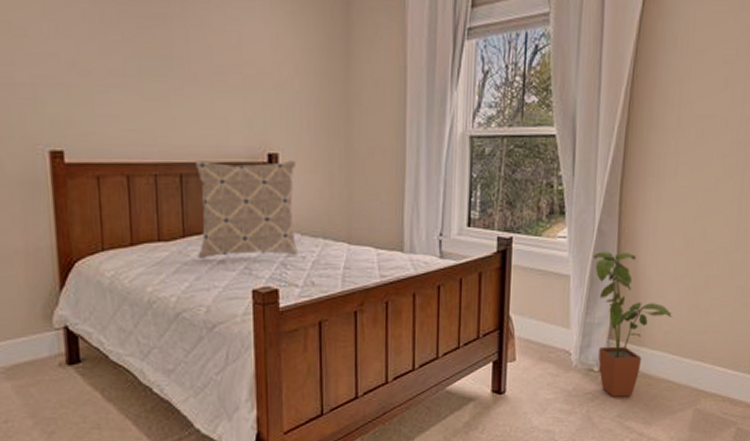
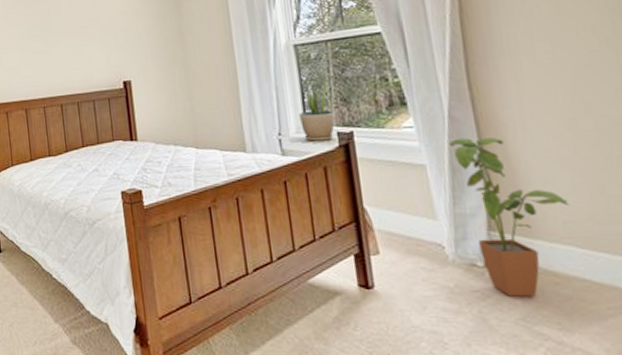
pillow: present [194,159,298,260] -> none [70,84,154,169]
potted plant: none [464,184,498,245] -> present [299,84,335,142]

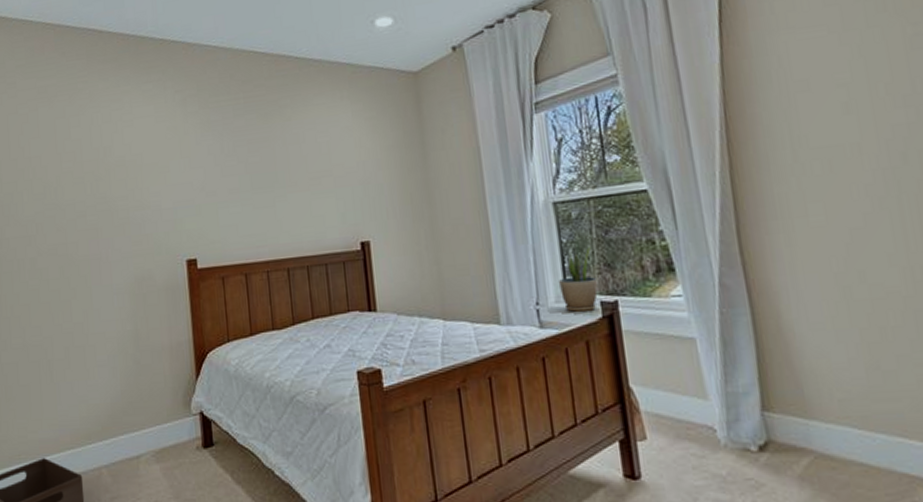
house plant: present [448,137,569,297] -> none [719,307,844,484]

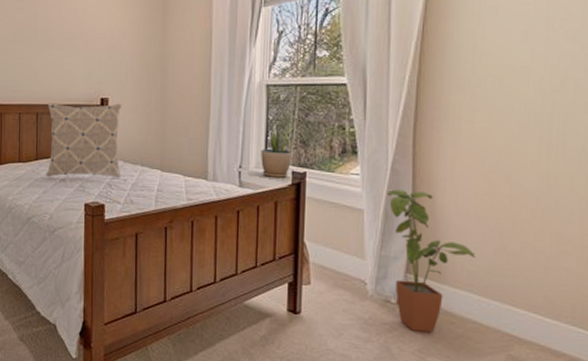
pillow: none [298,245,396,345] -> present [46,102,122,178]
house plant: none [719,307,844,484] -> present [387,189,476,333]

